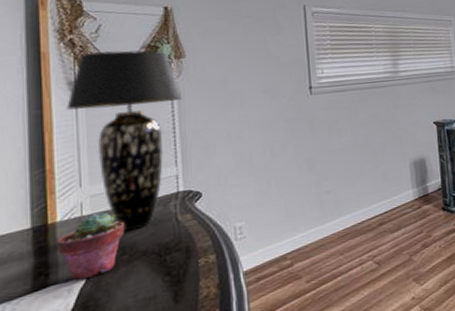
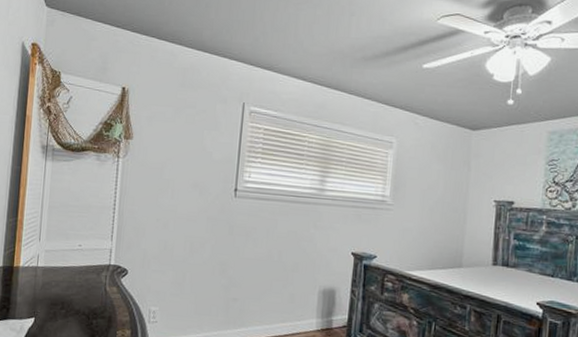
potted succulent: present [56,212,126,280] -> none [17,267,67,321]
table lamp: present [67,50,183,232] -> none [38,121,126,290]

